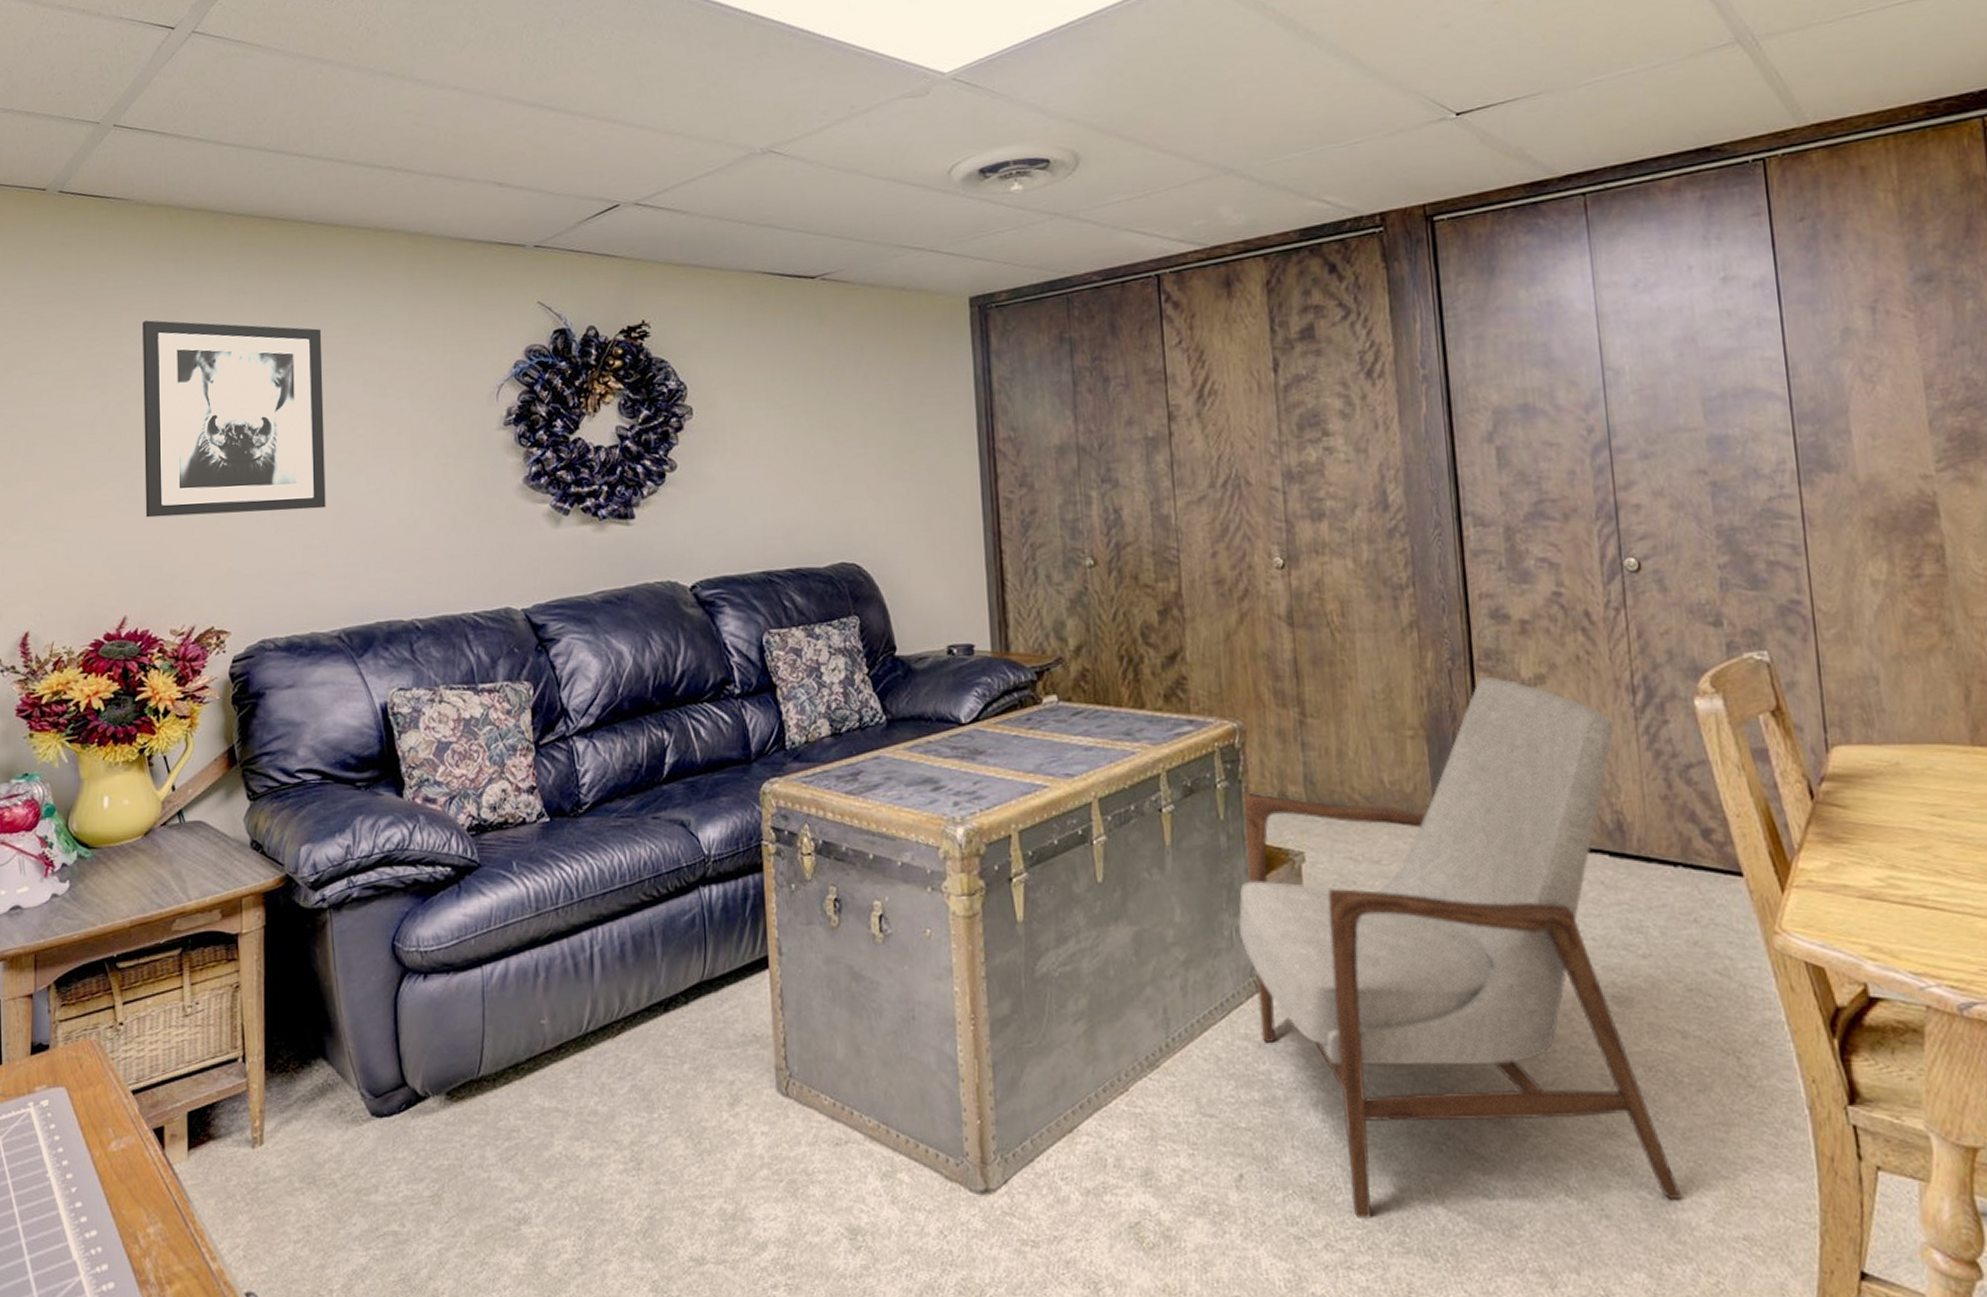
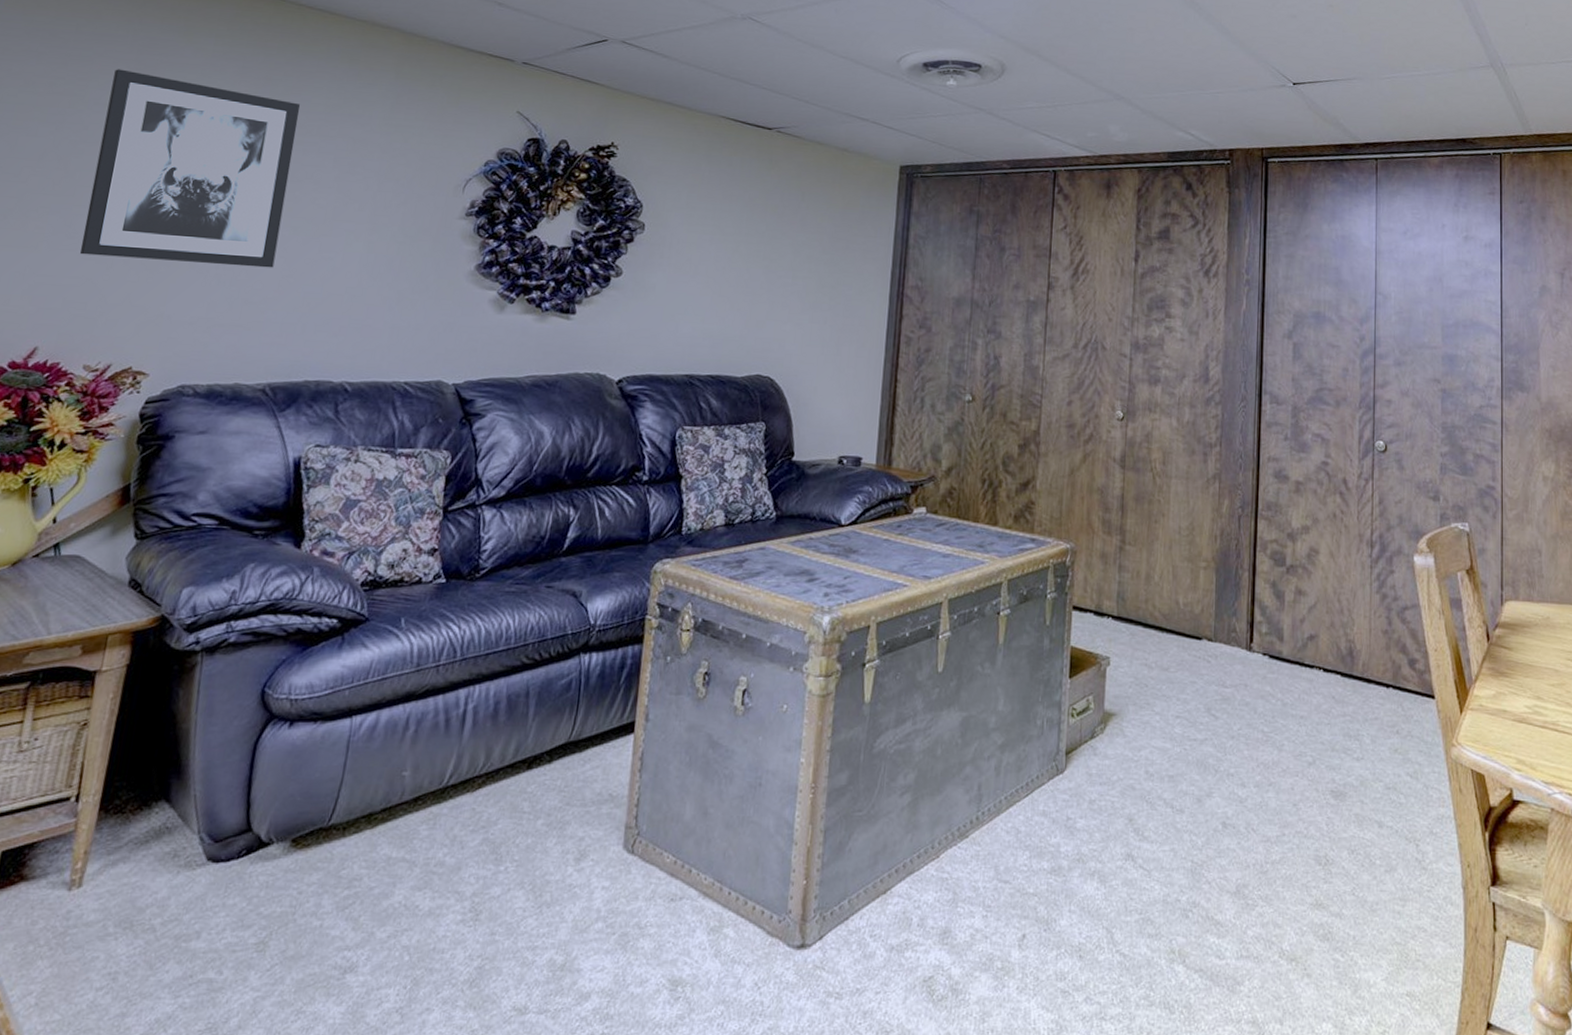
armchair: present [1238,676,1682,1218] -> none [1049,523,1365,975]

